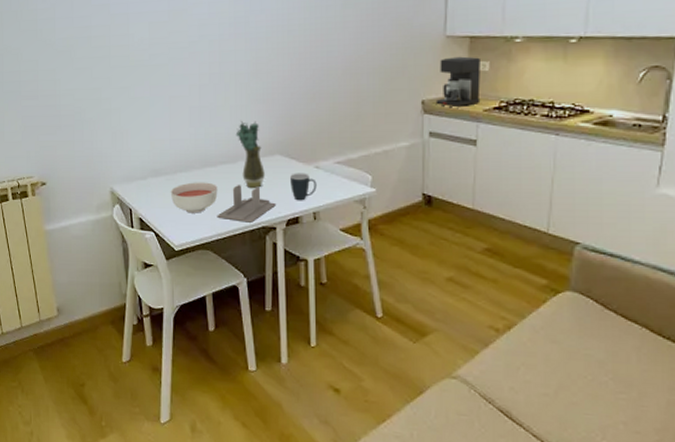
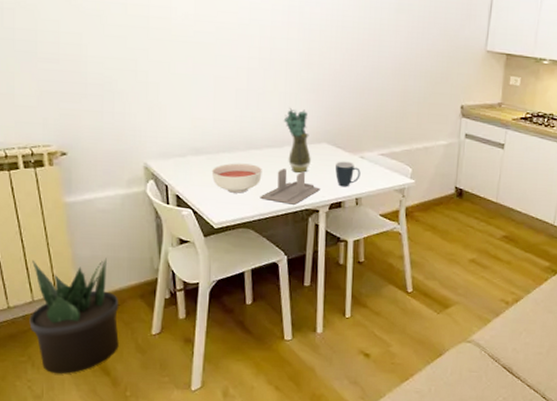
planter: none [19,283,94,400] -> present [29,258,119,374]
coffee maker: present [435,56,481,108] -> none [473,70,513,115]

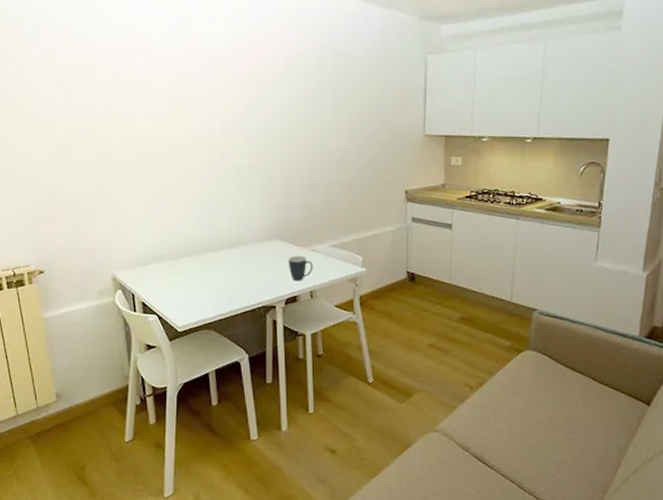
planter: present [29,258,119,374] -> none [14,368,95,486]
bowl: present [211,163,262,193] -> none [173,266,220,296]
napkin holder: present [260,169,320,205] -> none [219,268,275,303]
vase: present [283,108,311,173] -> none [236,209,265,271]

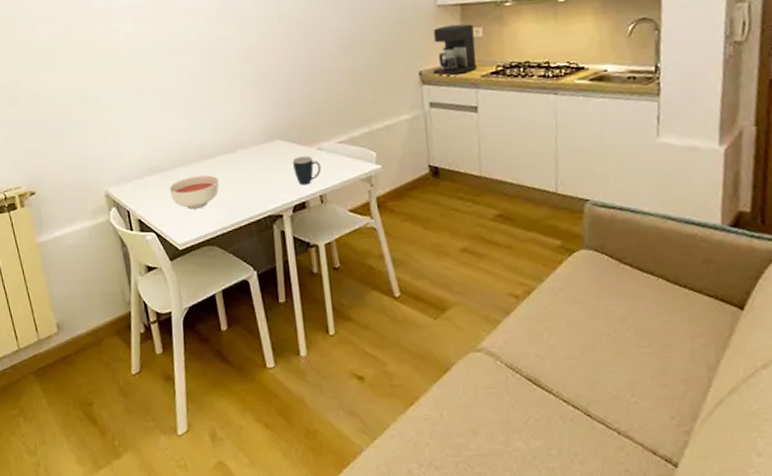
bowl: none [173,266,220,296] -> present [169,175,220,209]
coffee maker: none [417,152,455,197] -> present [433,24,478,77]

